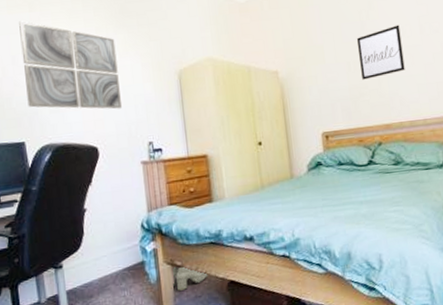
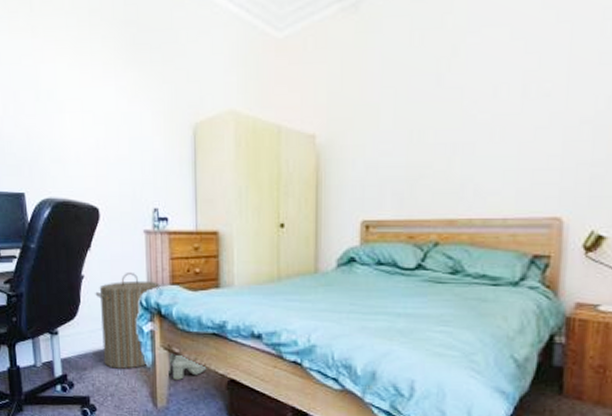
wall art: present [19,21,122,109] -> none [21,49,127,165]
laundry hamper: none [98,199,160,291] -> present [95,271,161,369]
wall art: present [356,24,405,80] -> none [426,81,493,157]

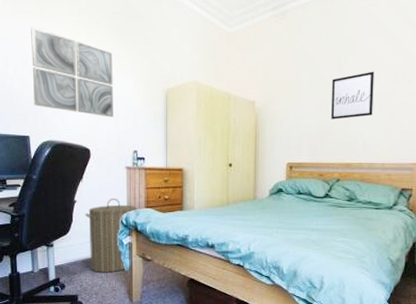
wall art: none [21,49,127,165] -> present [31,26,113,118]
boots: present [166,354,207,381] -> none [140,260,172,281]
wall art: none [426,81,493,157] -> present [331,71,375,120]

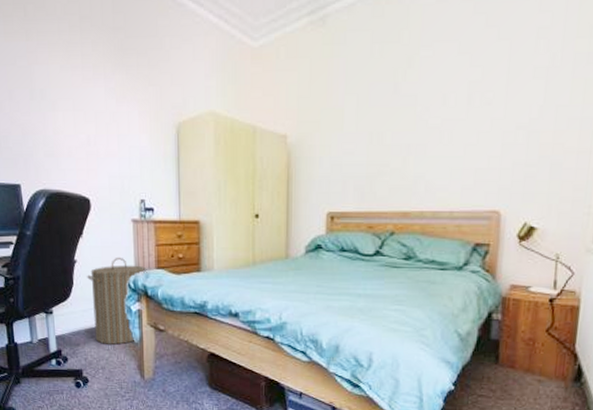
wall art: present [31,26,113,118] -> none [16,51,115,160]
wall art: present [331,71,375,120] -> none [384,90,443,156]

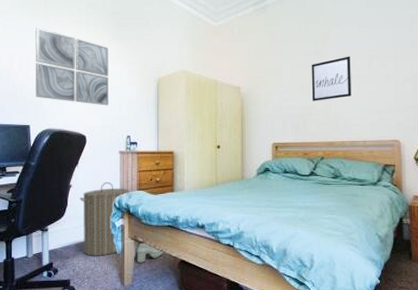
wall art: none [16,51,115,160] -> present [35,27,109,106]
boots: none [152,331,189,355] -> present [132,243,164,264]
wall art: none [384,90,443,156] -> present [311,56,352,101]

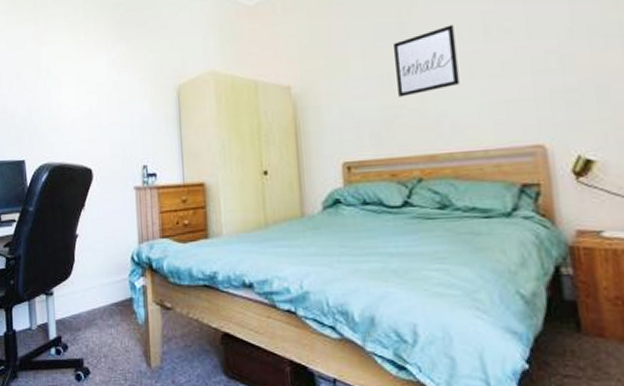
wall art: present [35,27,109,106] -> none [25,35,117,128]
laundry hamper: present [79,181,130,256] -> none [89,228,151,328]
boots: present [132,243,164,264] -> none [159,309,200,338]

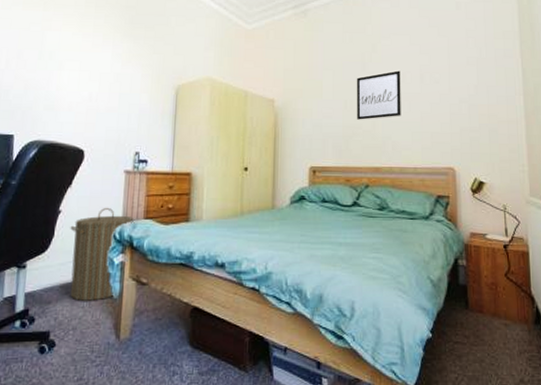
laundry hamper: none [89,228,151,328] -> present [70,207,135,301]

